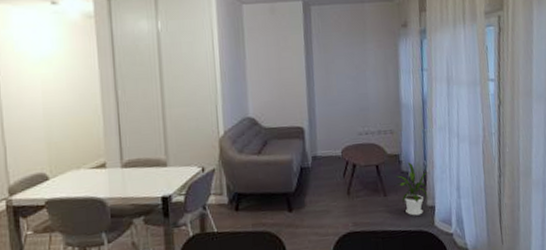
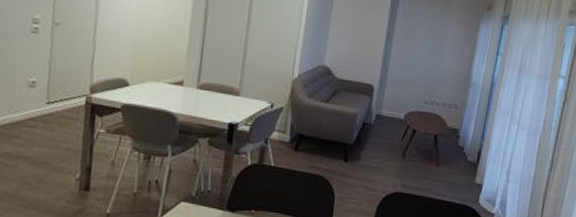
house plant: present [393,162,429,216] -> none [447,138,484,190]

